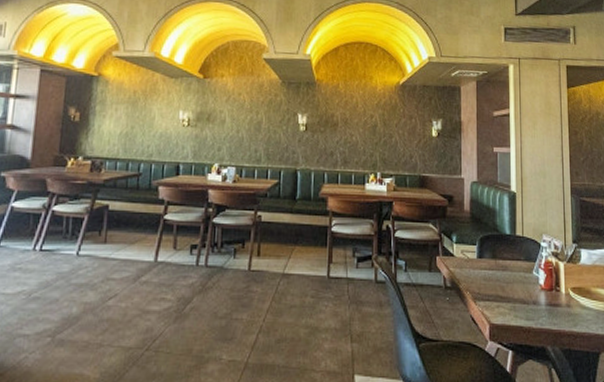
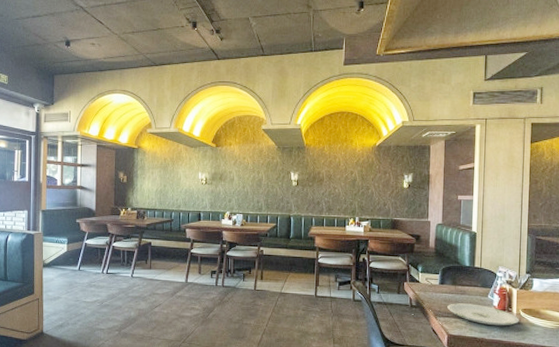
plate: none [488,282,569,310] -> present [447,303,519,326]

